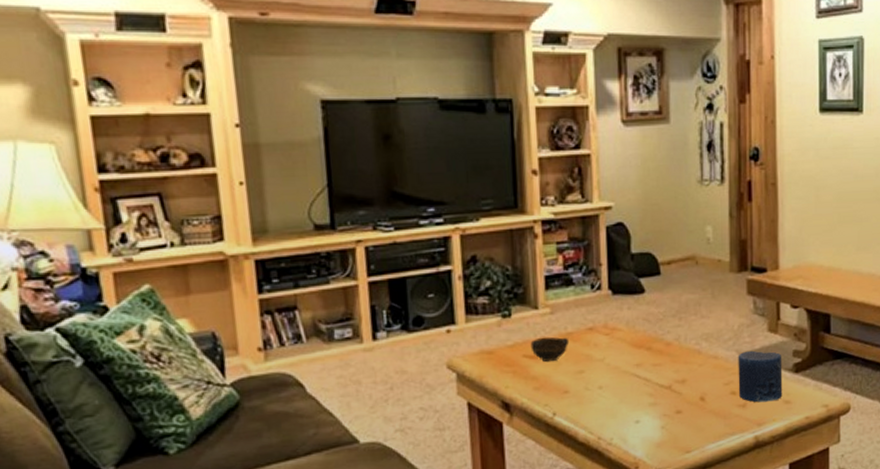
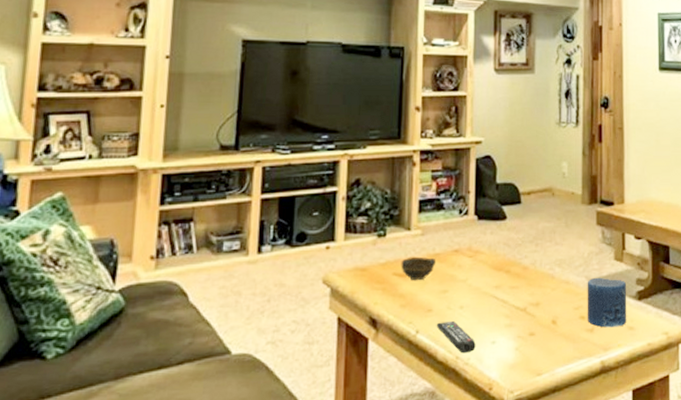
remote control: none [574,402,618,434] -> present [436,321,476,354]

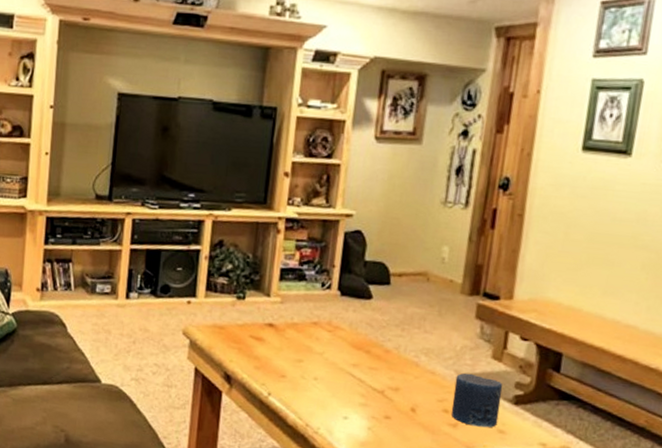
cup: present [401,257,437,280] -> none [258,323,294,346]
remote control: present [436,321,476,354] -> none [288,389,327,423]

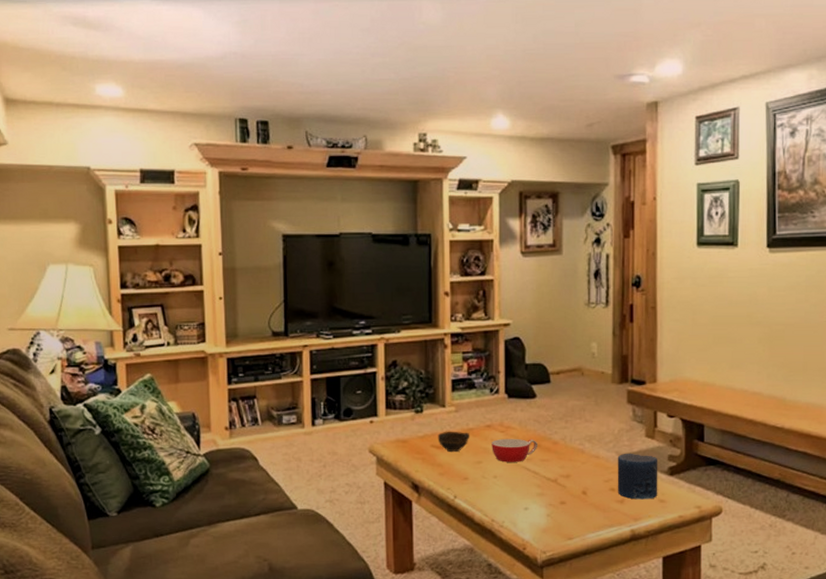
cup: none [258,323,294,346] -> present [438,432,470,452]
bowl: none [315,338,368,367] -> present [492,438,538,462]

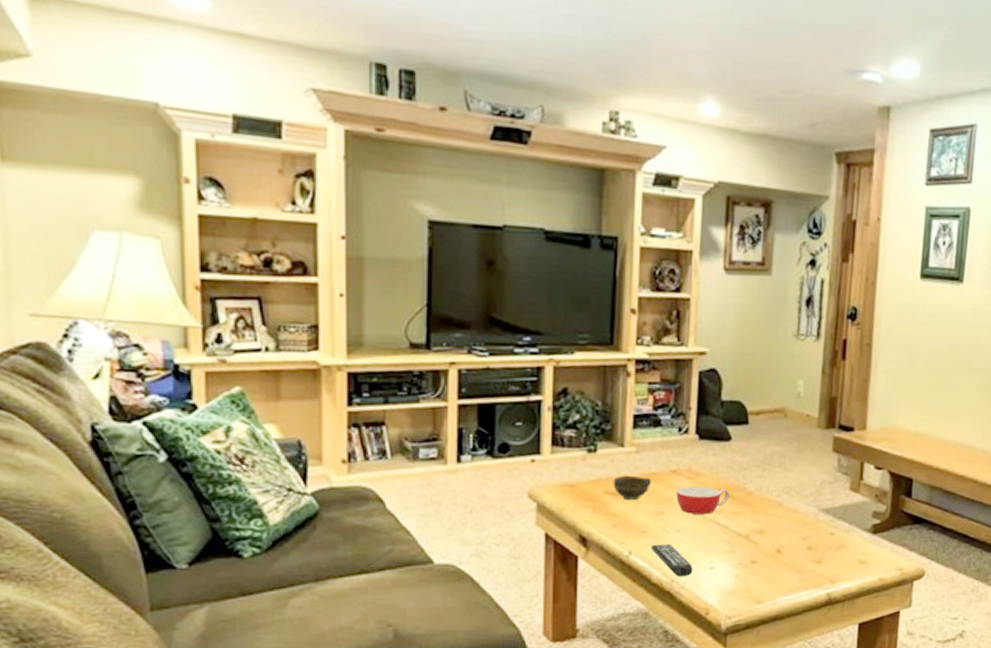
remote control: none [472,489,509,517] -> present [650,544,693,577]
candle: present [617,453,658,500] -> none [814,507,862,560]

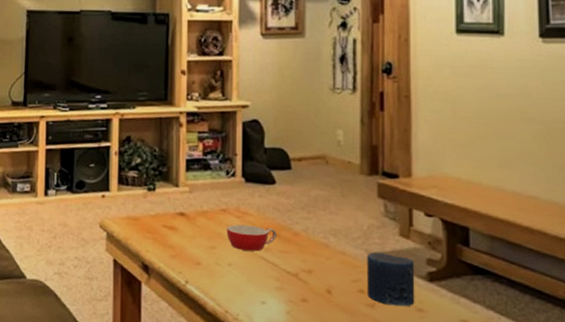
cup: present [613,476,652,500] -> none [170,212,204,234]
remote control: present [650,544,693,577] -> none [205,276,245,309]
candle: none [814,507,862,560] -> present [367,252,415,307]

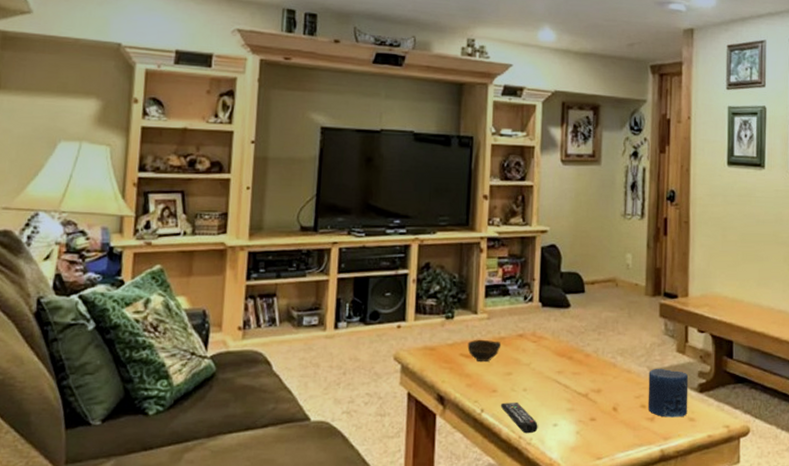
cup: none [170,212,204,234] -> present [467,340,502,361]
remote control: none [205,276,245,309] -> present [500,403,538,434]
bowl: present [227,224,278,251] -> none [523,349,571,375]

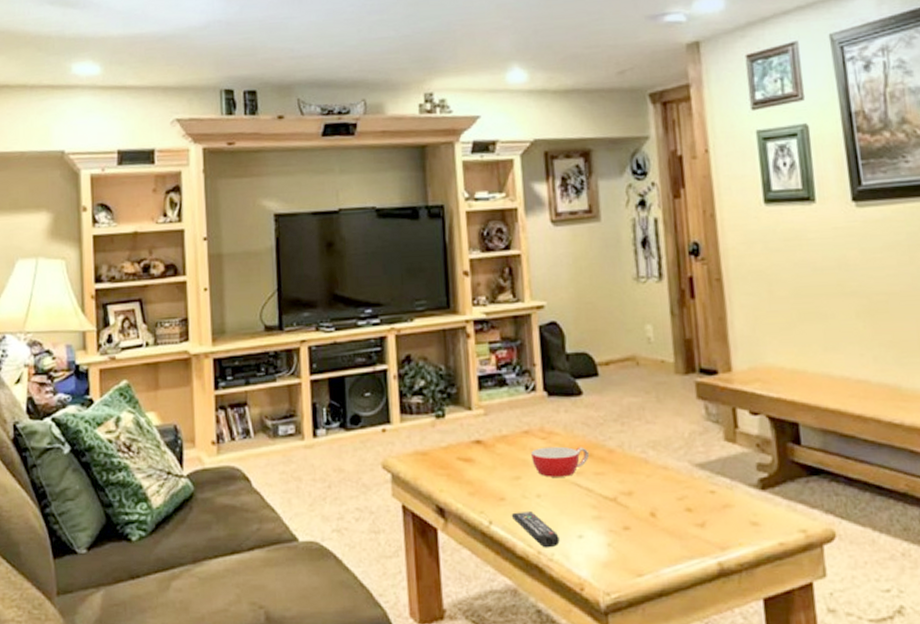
cup: present [467,340,502,361] -> none [464,440,505,465]
bowl: none [523,349,571,375] -> present [531,446,590,477]
candle: present [647,368,689,418] -> none [691,461,749,523]

